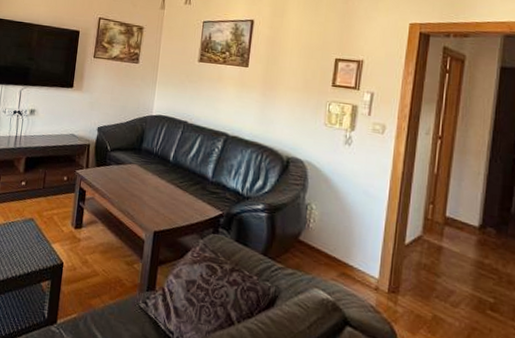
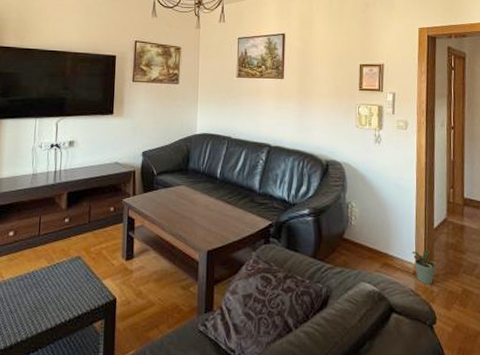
potted plant: none [376,265,405,304] -> present [412,250,438,284]

